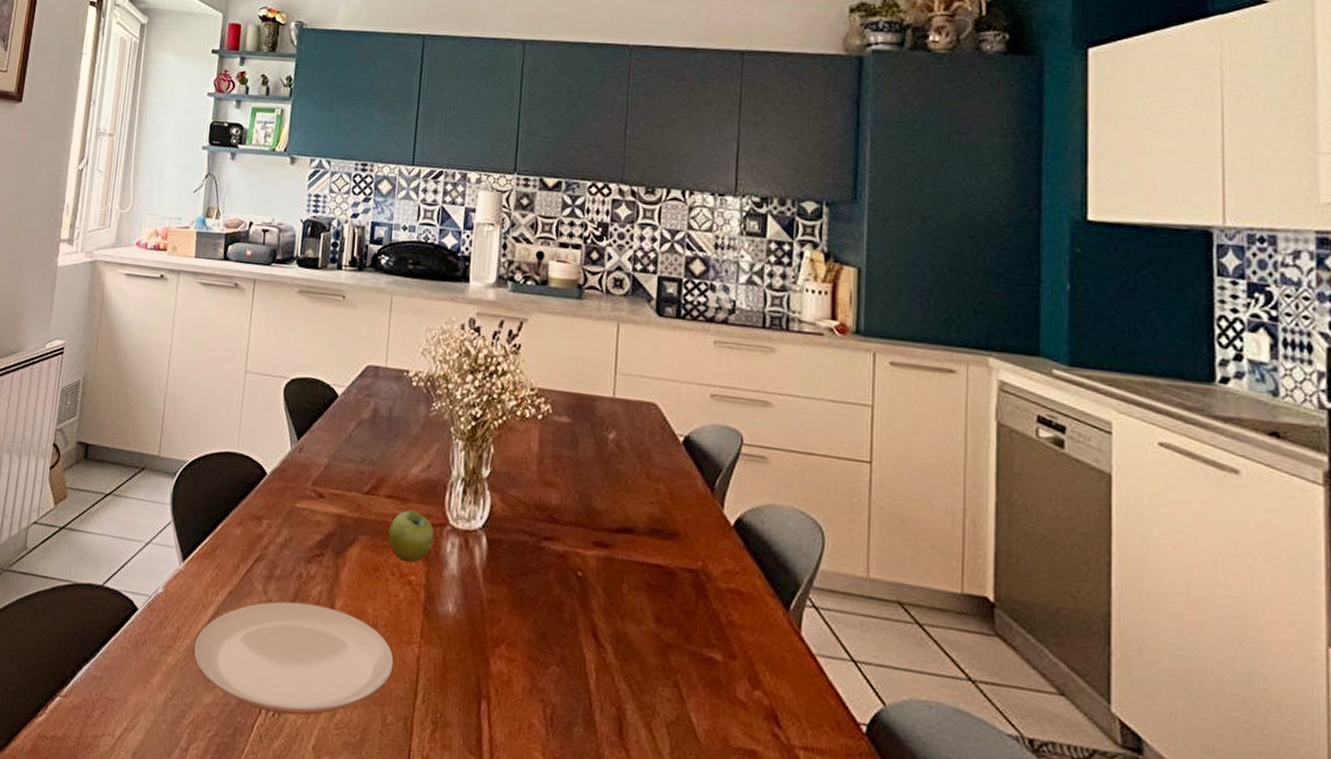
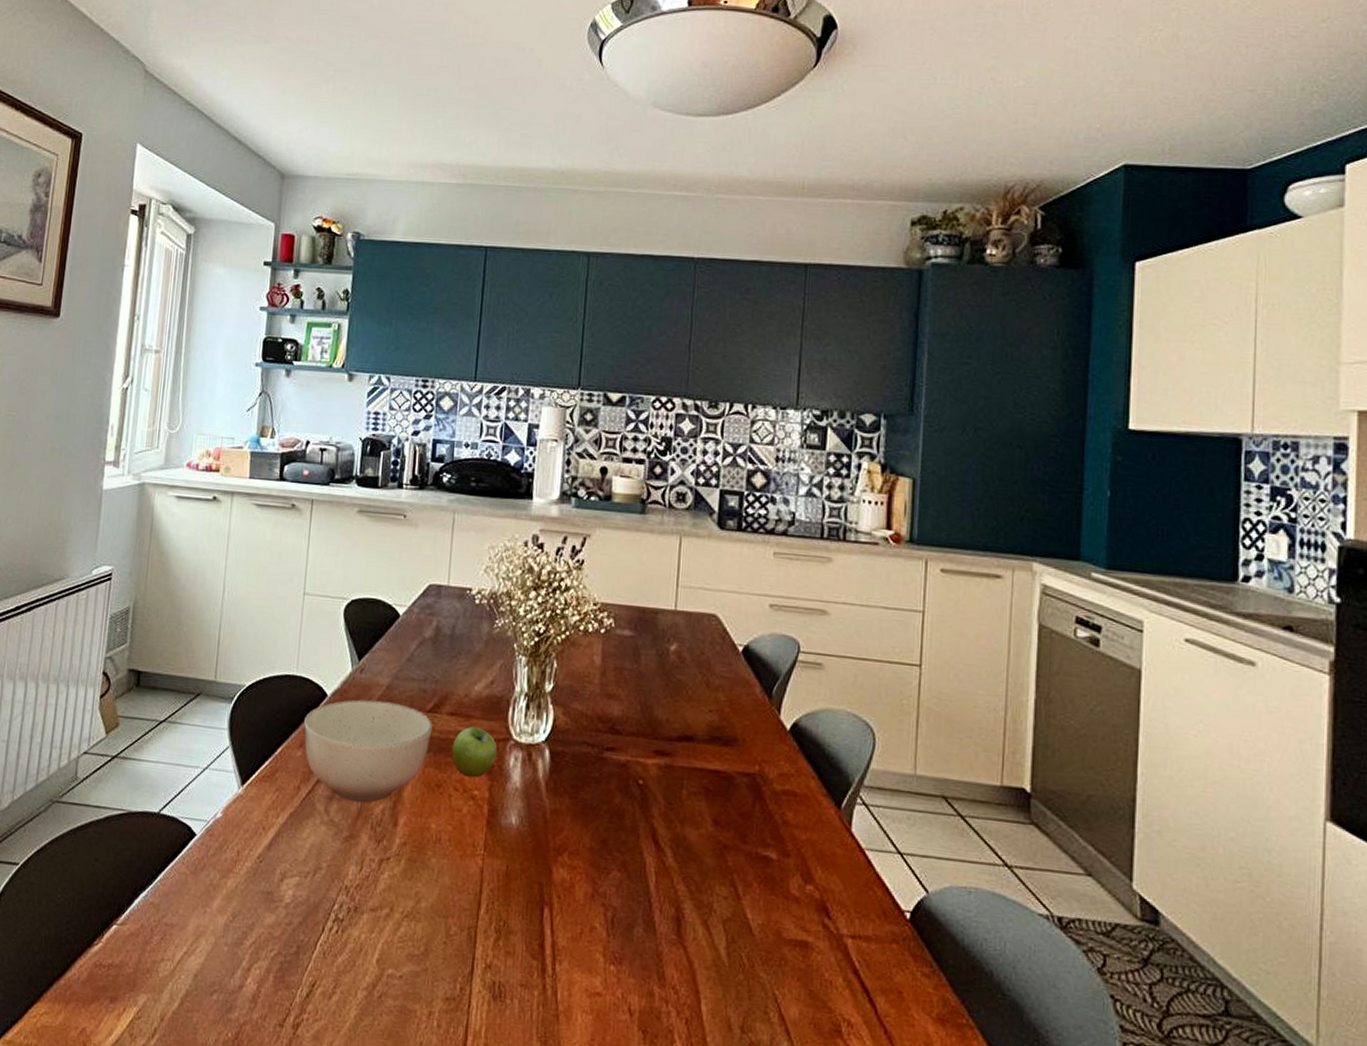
plate: present [194,601,394,715] -> none [255,821,457,931]
bowl: none [243,479,370,584] -> present [303,699,433,803]

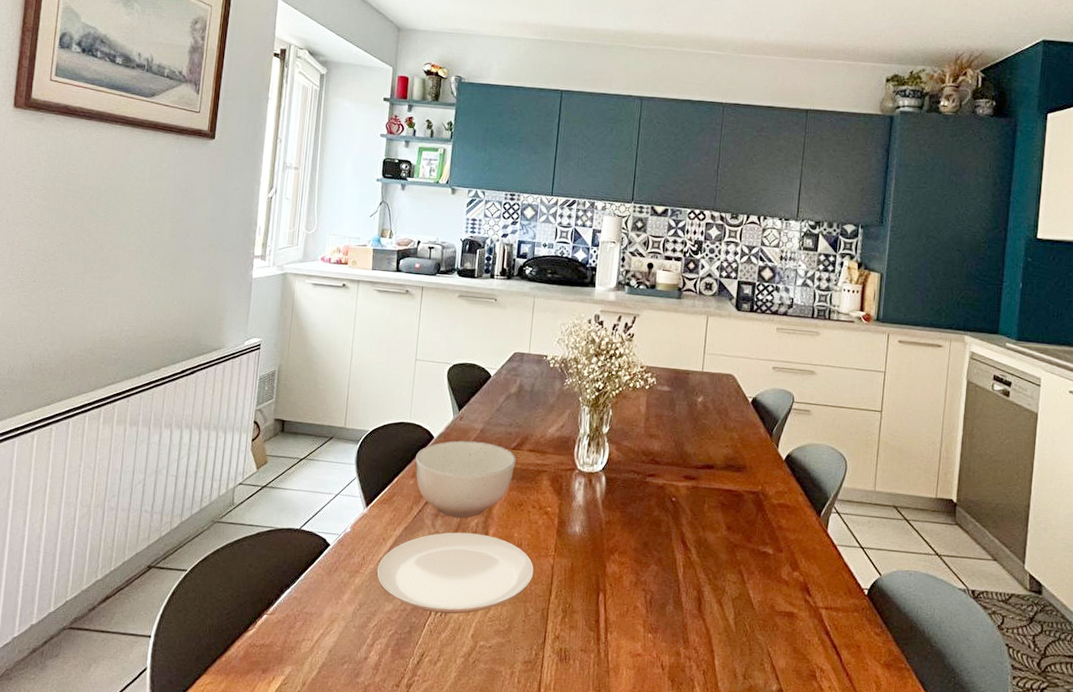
plate: none [255,821,457,931] -> present [377,532,534,614]
fruit: present [451,726,498,778] -> none [530,460,566,498]

